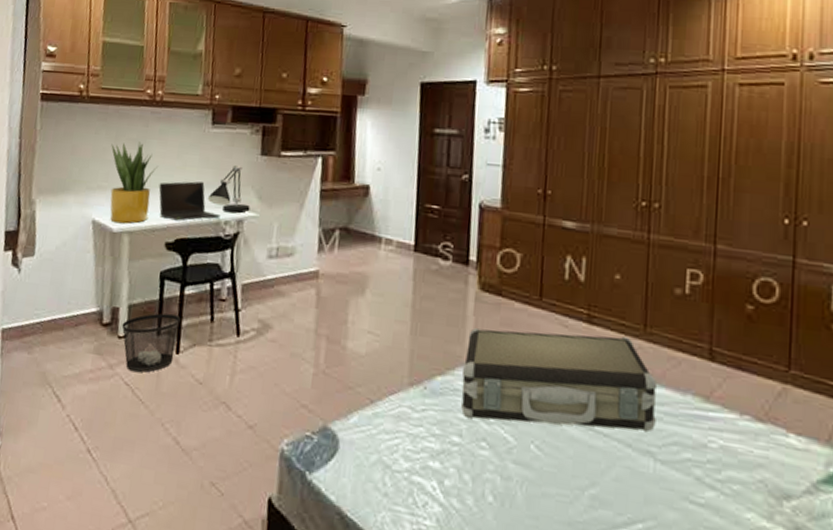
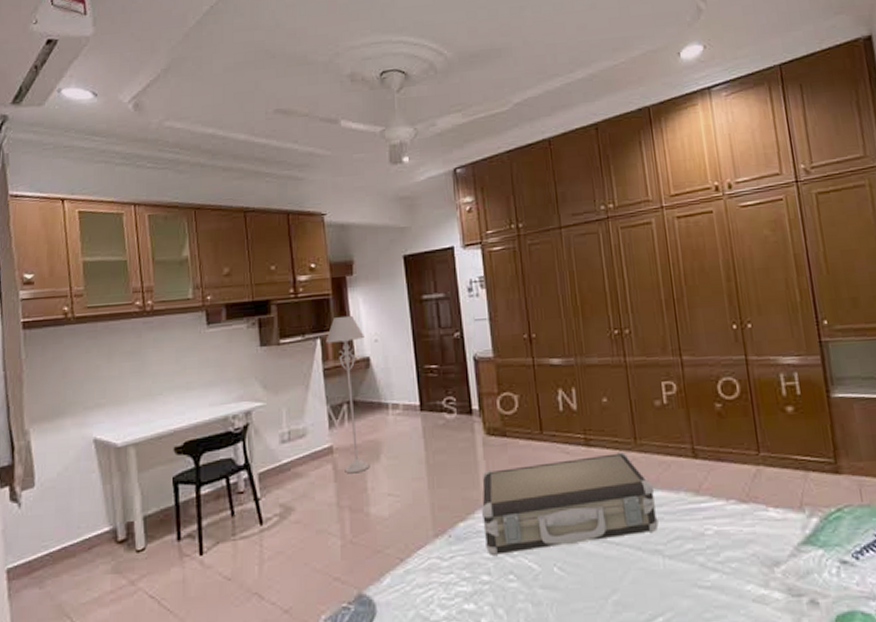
planter: present [109,141,158,224] -> none [104,353,156,438]
waste bin: present [121,313,181,373] -> none [139,517,200,583]
laptop: present [158,181,221,222] -> none [160,382,227,425]
desk lamp: present [207,165,251,214] -> none [212,360,256,407]
floor lamp: none [327,137,368,304] -> present [325,315,370,474]

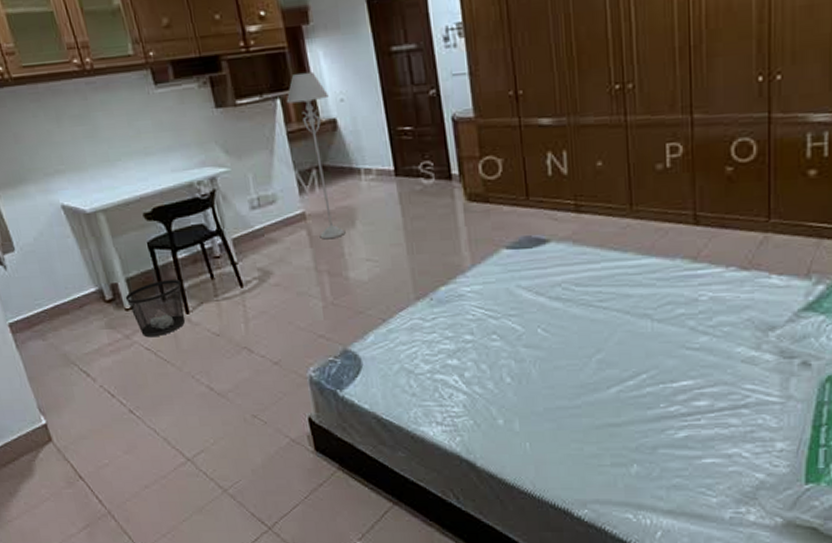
waste bin: none [139,517,200,583] -> present [125,280,186,338]
briefcase: present [481,451,659,555] -> none [463,218,650,317]

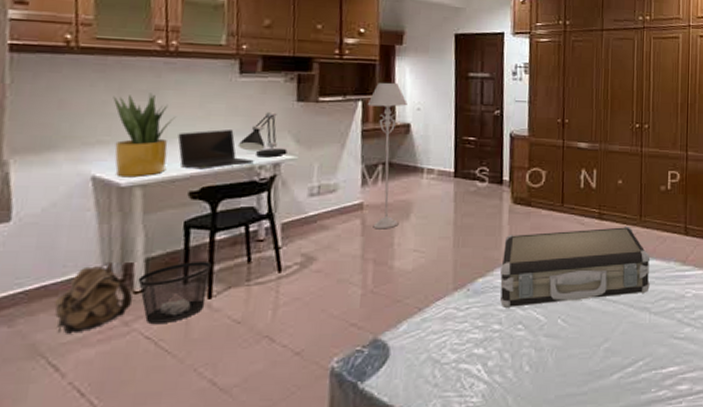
planter: none [54,117,117,204] -> present [113,93,175,178]
backpack: none [69,282,127,346] -> present [54,261,132,334]
laptop: none [118,147,192,191] -> present [177,130,254,170]
desk lamp: none [172,123,220,173] -> present [237,112,288,158]
briefcase: none [463,218,650,317] -> present [499,226,651,308]

